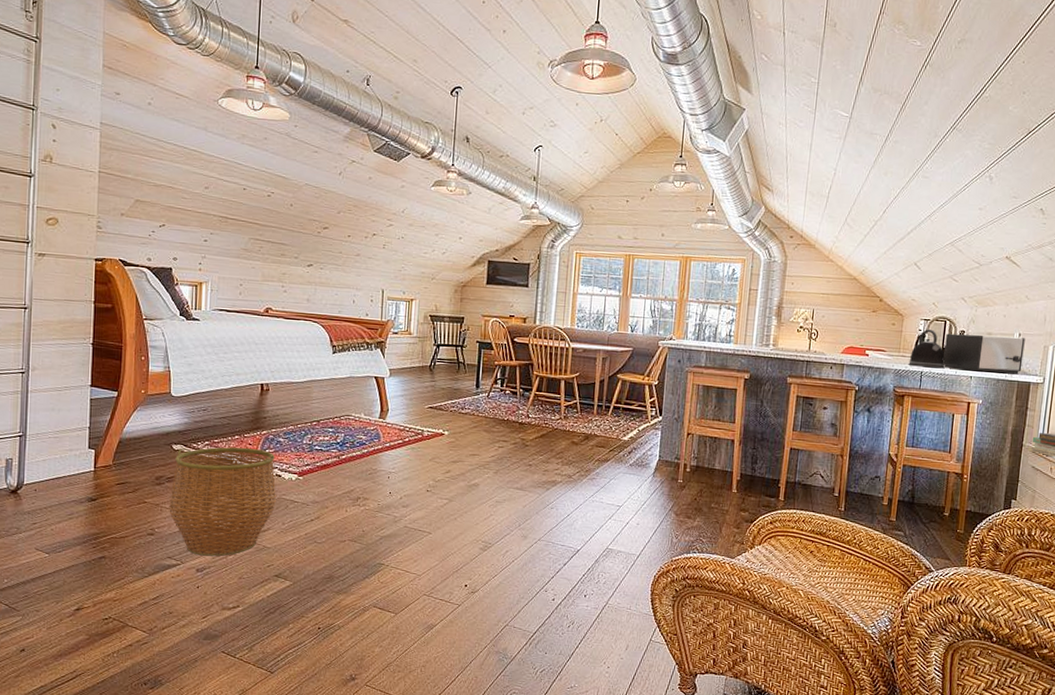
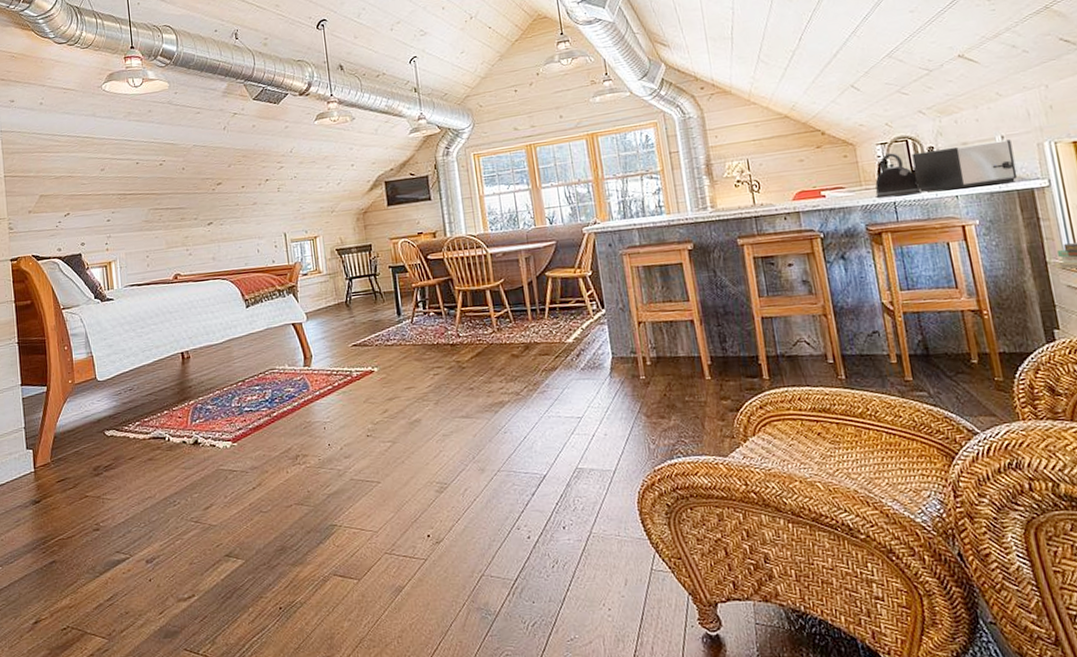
basket: present [168,447,277,557] -> none [109,421,215,545]

